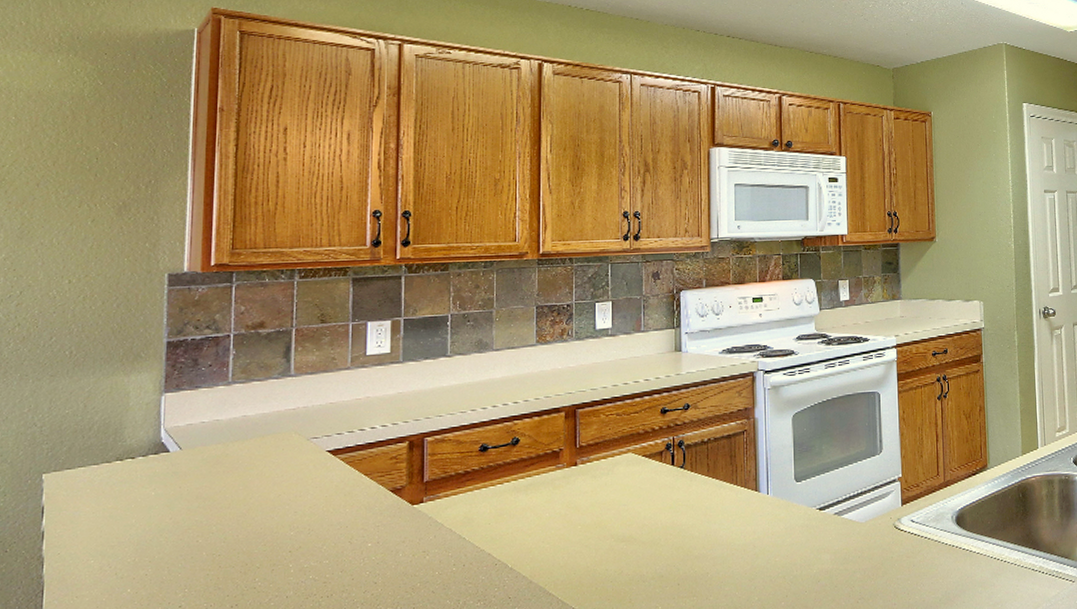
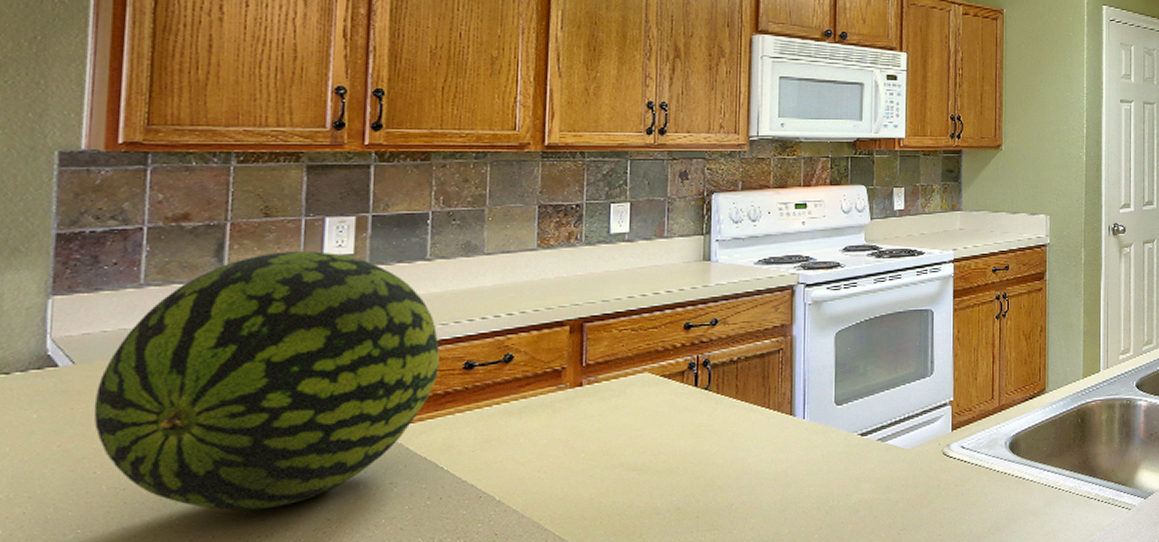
fruit: none [196,351,460,575] -> present [93,251,440,511]

